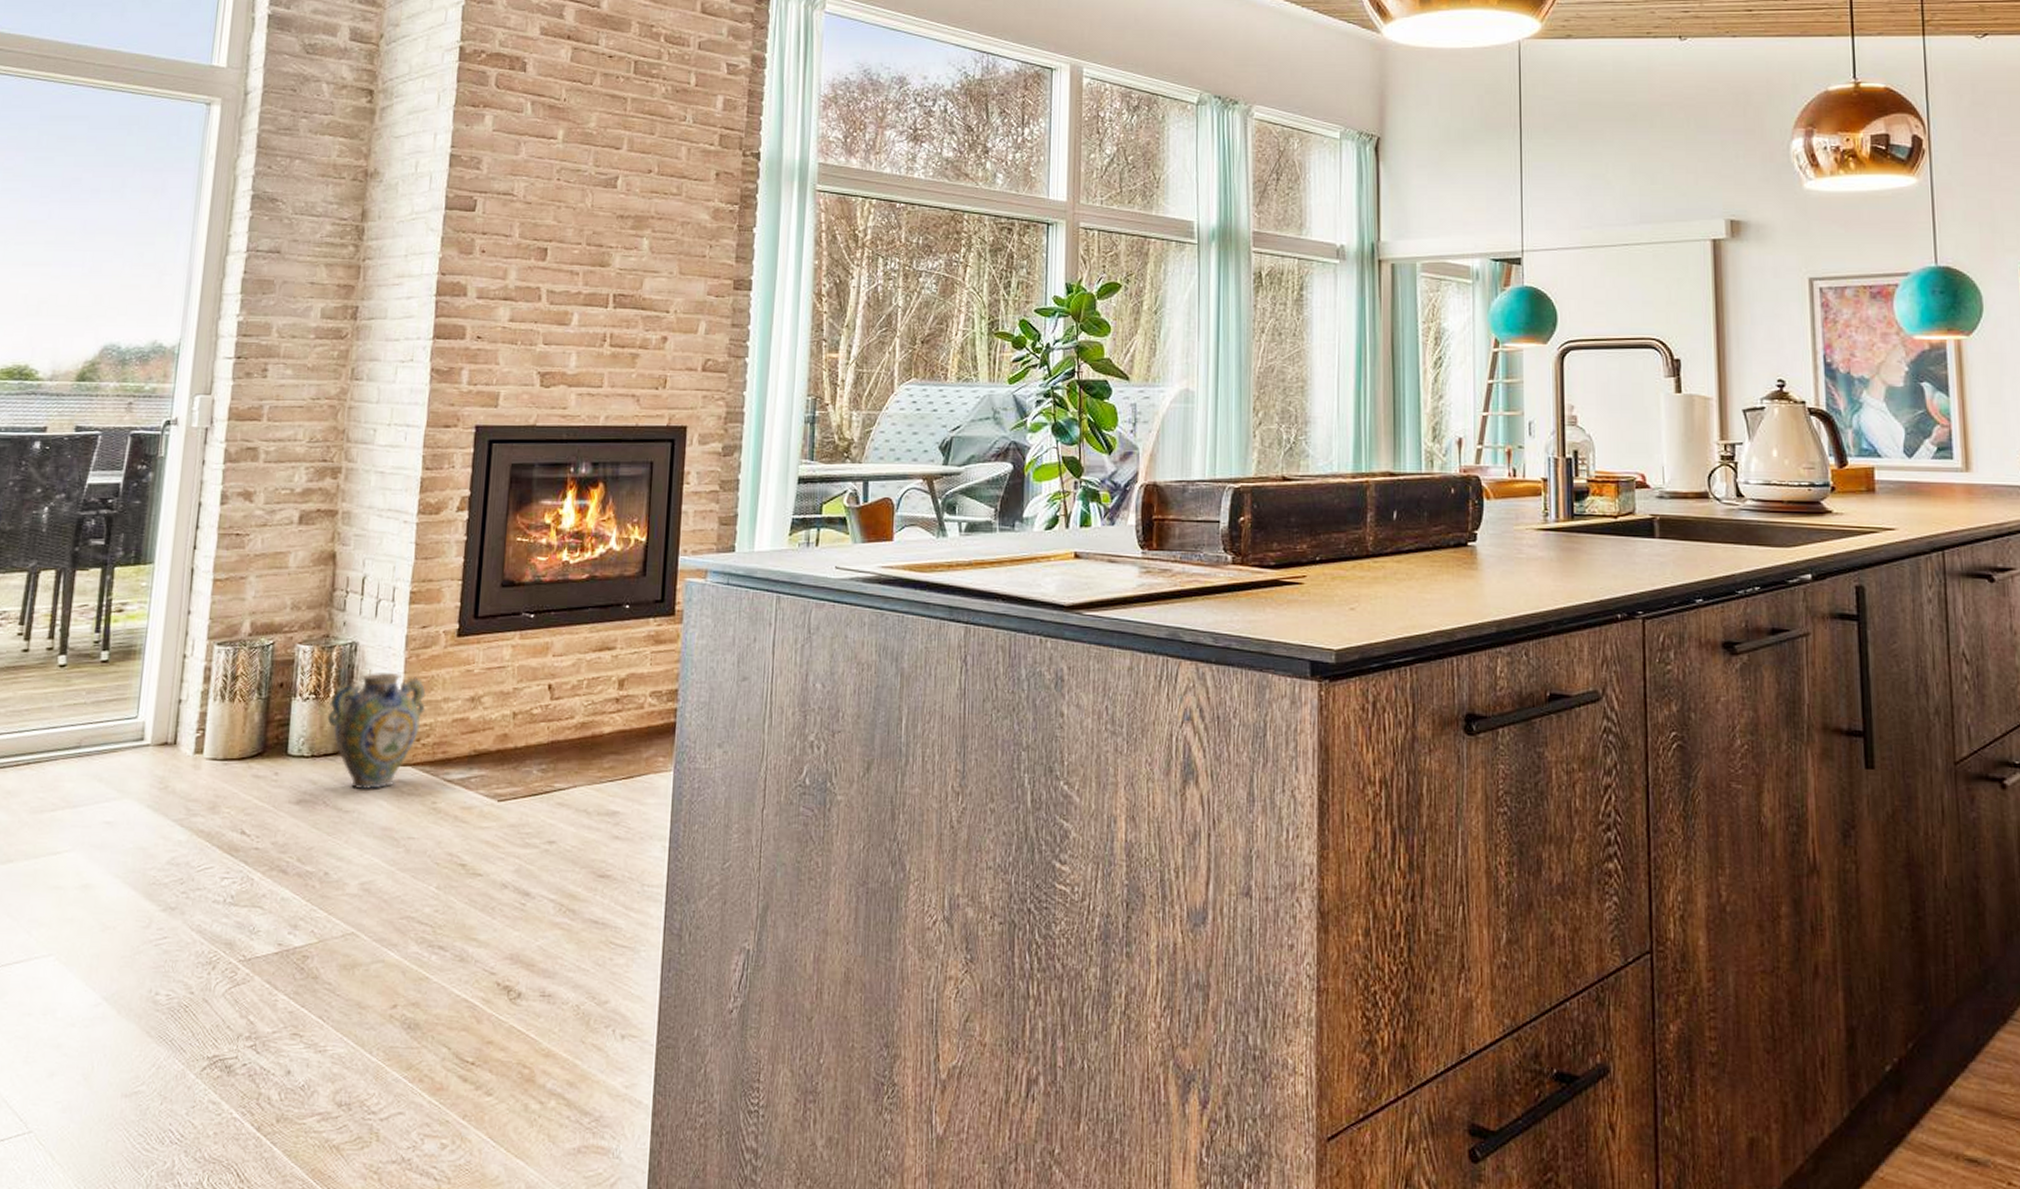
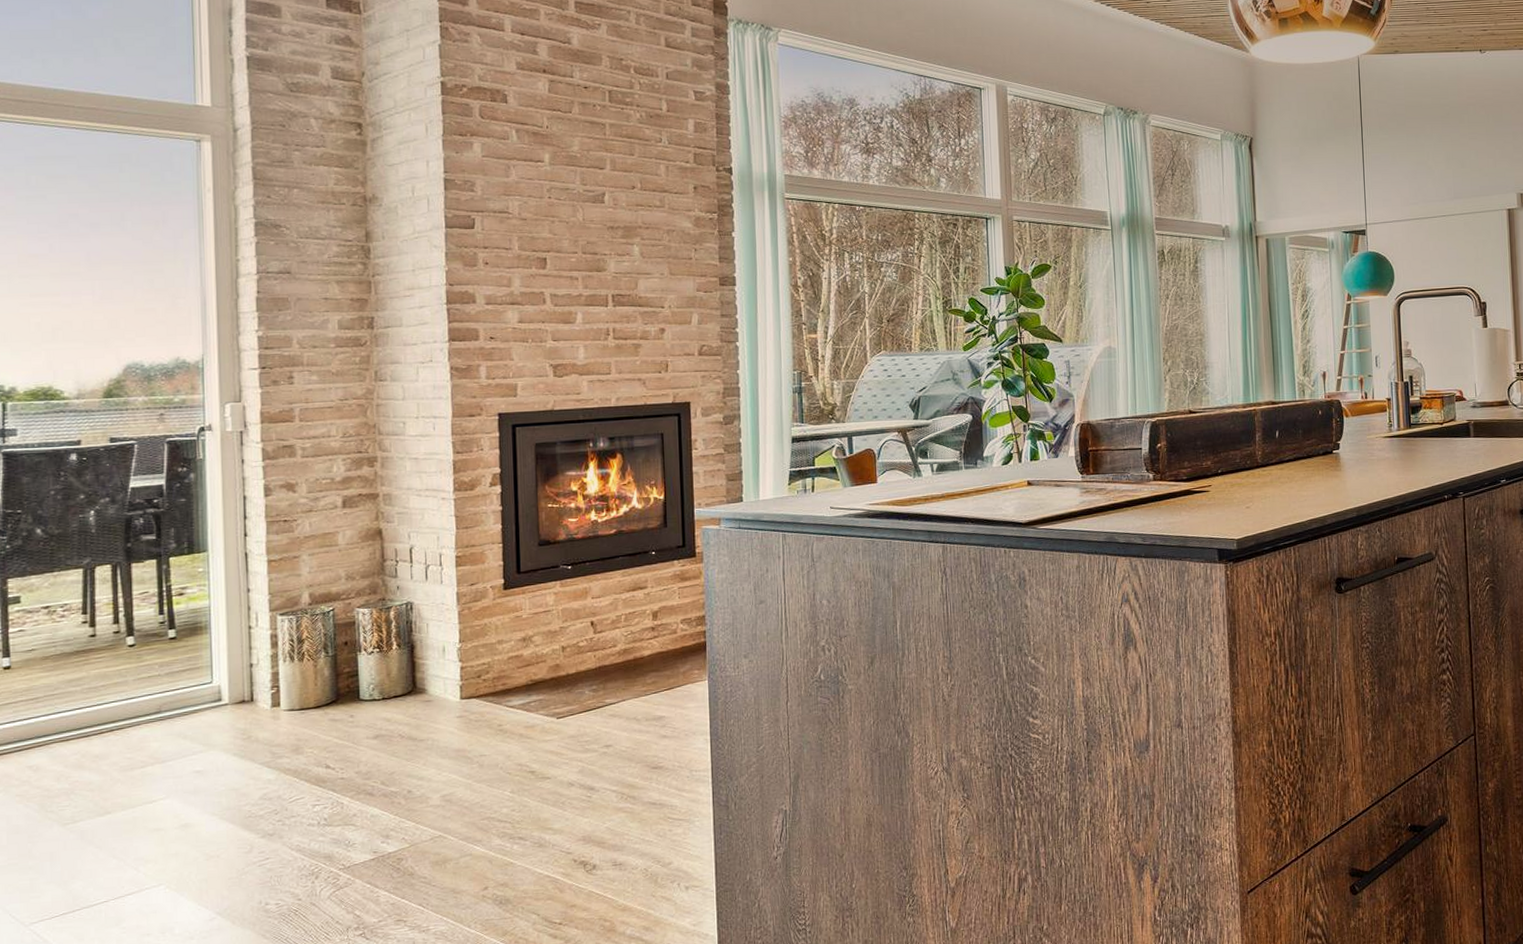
ceramic jug: present [327,673,426,790] -> none [393,624,482,722]

